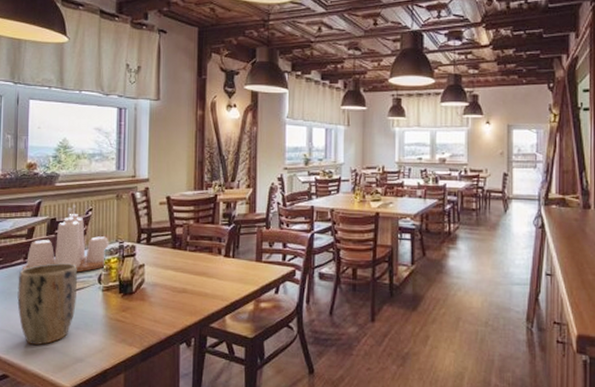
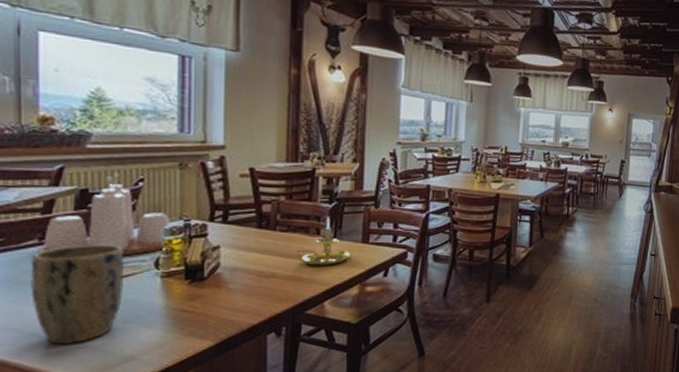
candle holder: none [202,237,247,283] -> present [296,216,351,266]

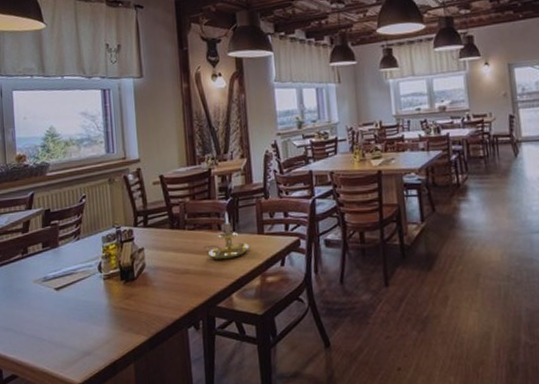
plant pot: present [30,244,123,344] -> none [18,254,79,341]
condiment set: present [36,172,172,256] -> none [20,192,108,266]

